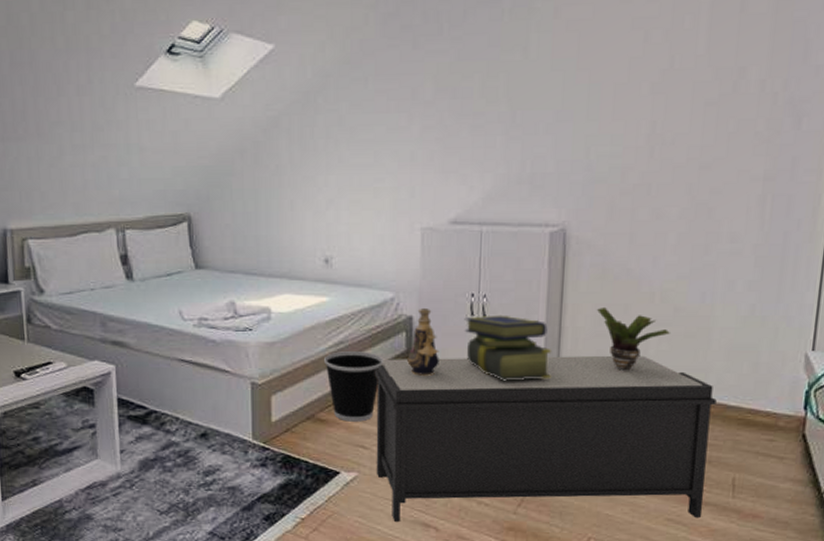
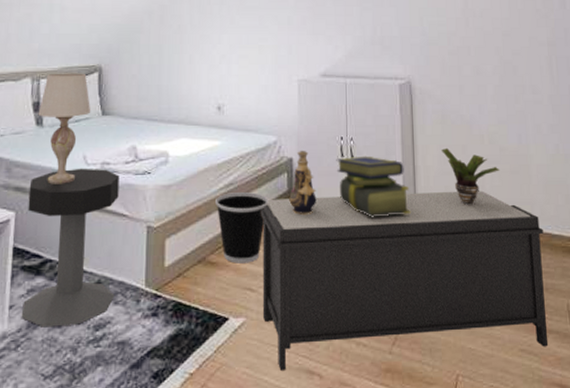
side table: none [126,323,222,471] -> present [21,168,120,328]
table lamp: none [127,223,183,339] -> present [38,73,91,184]

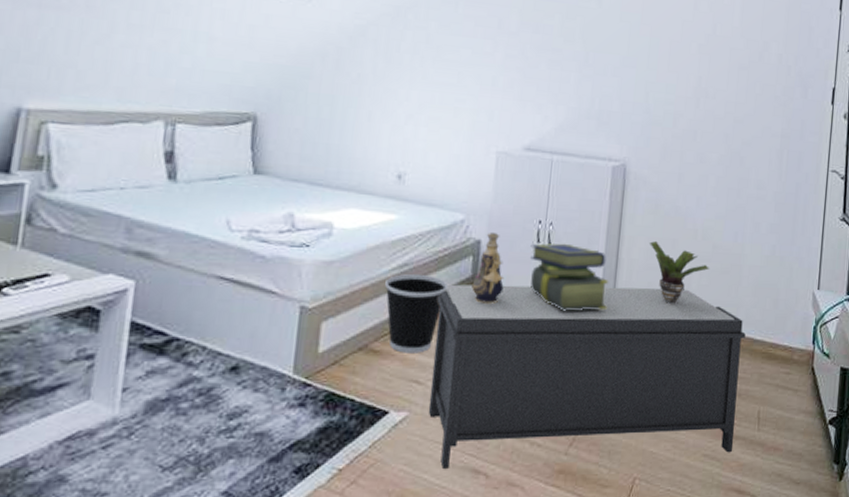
side table: present [21,168,120,328] -> none [136,234,271,414]
table lamp: present [38,73,91,184] -> none [170,117,240,252]

